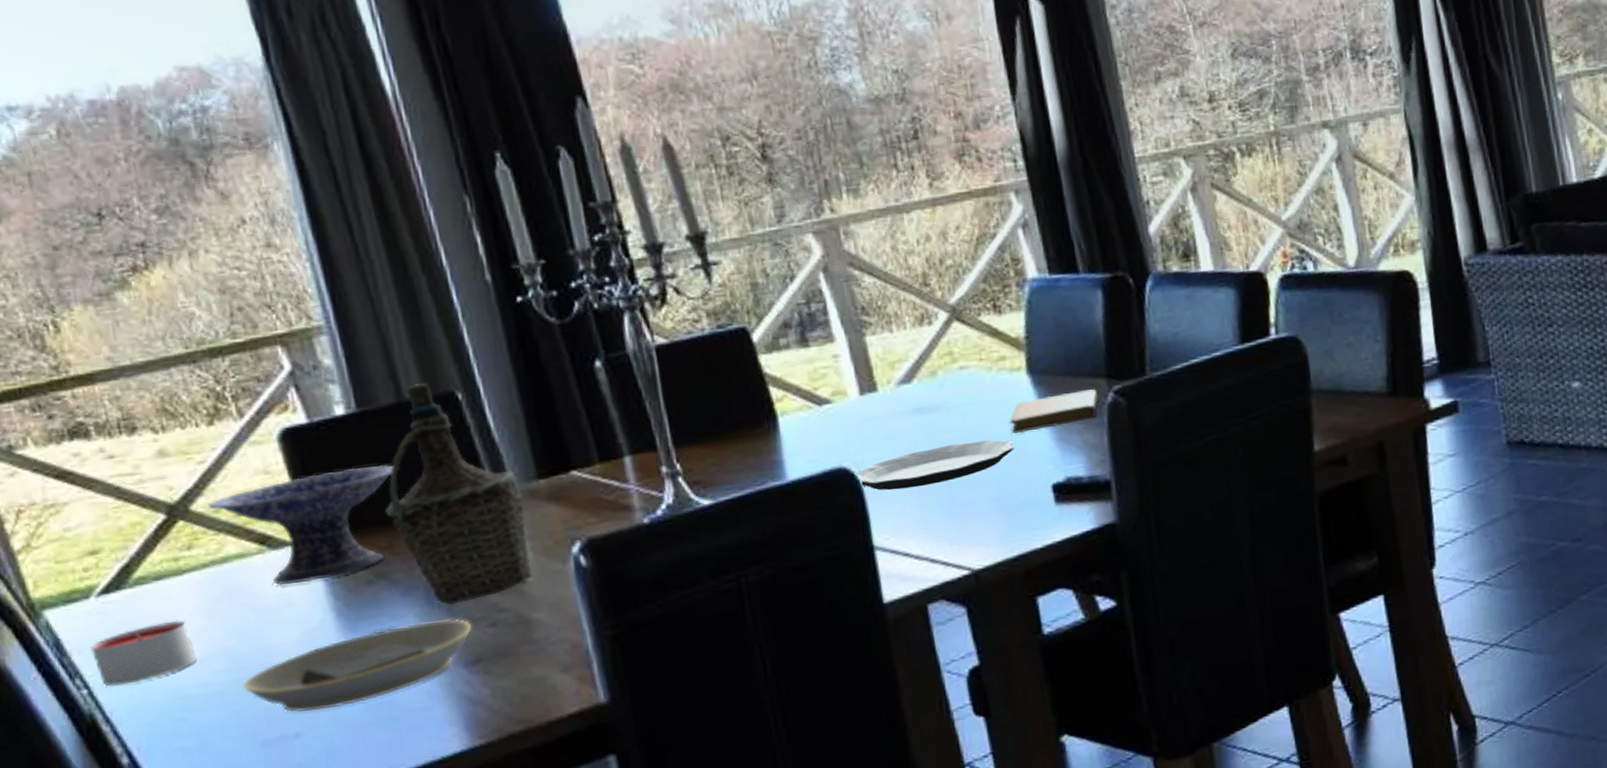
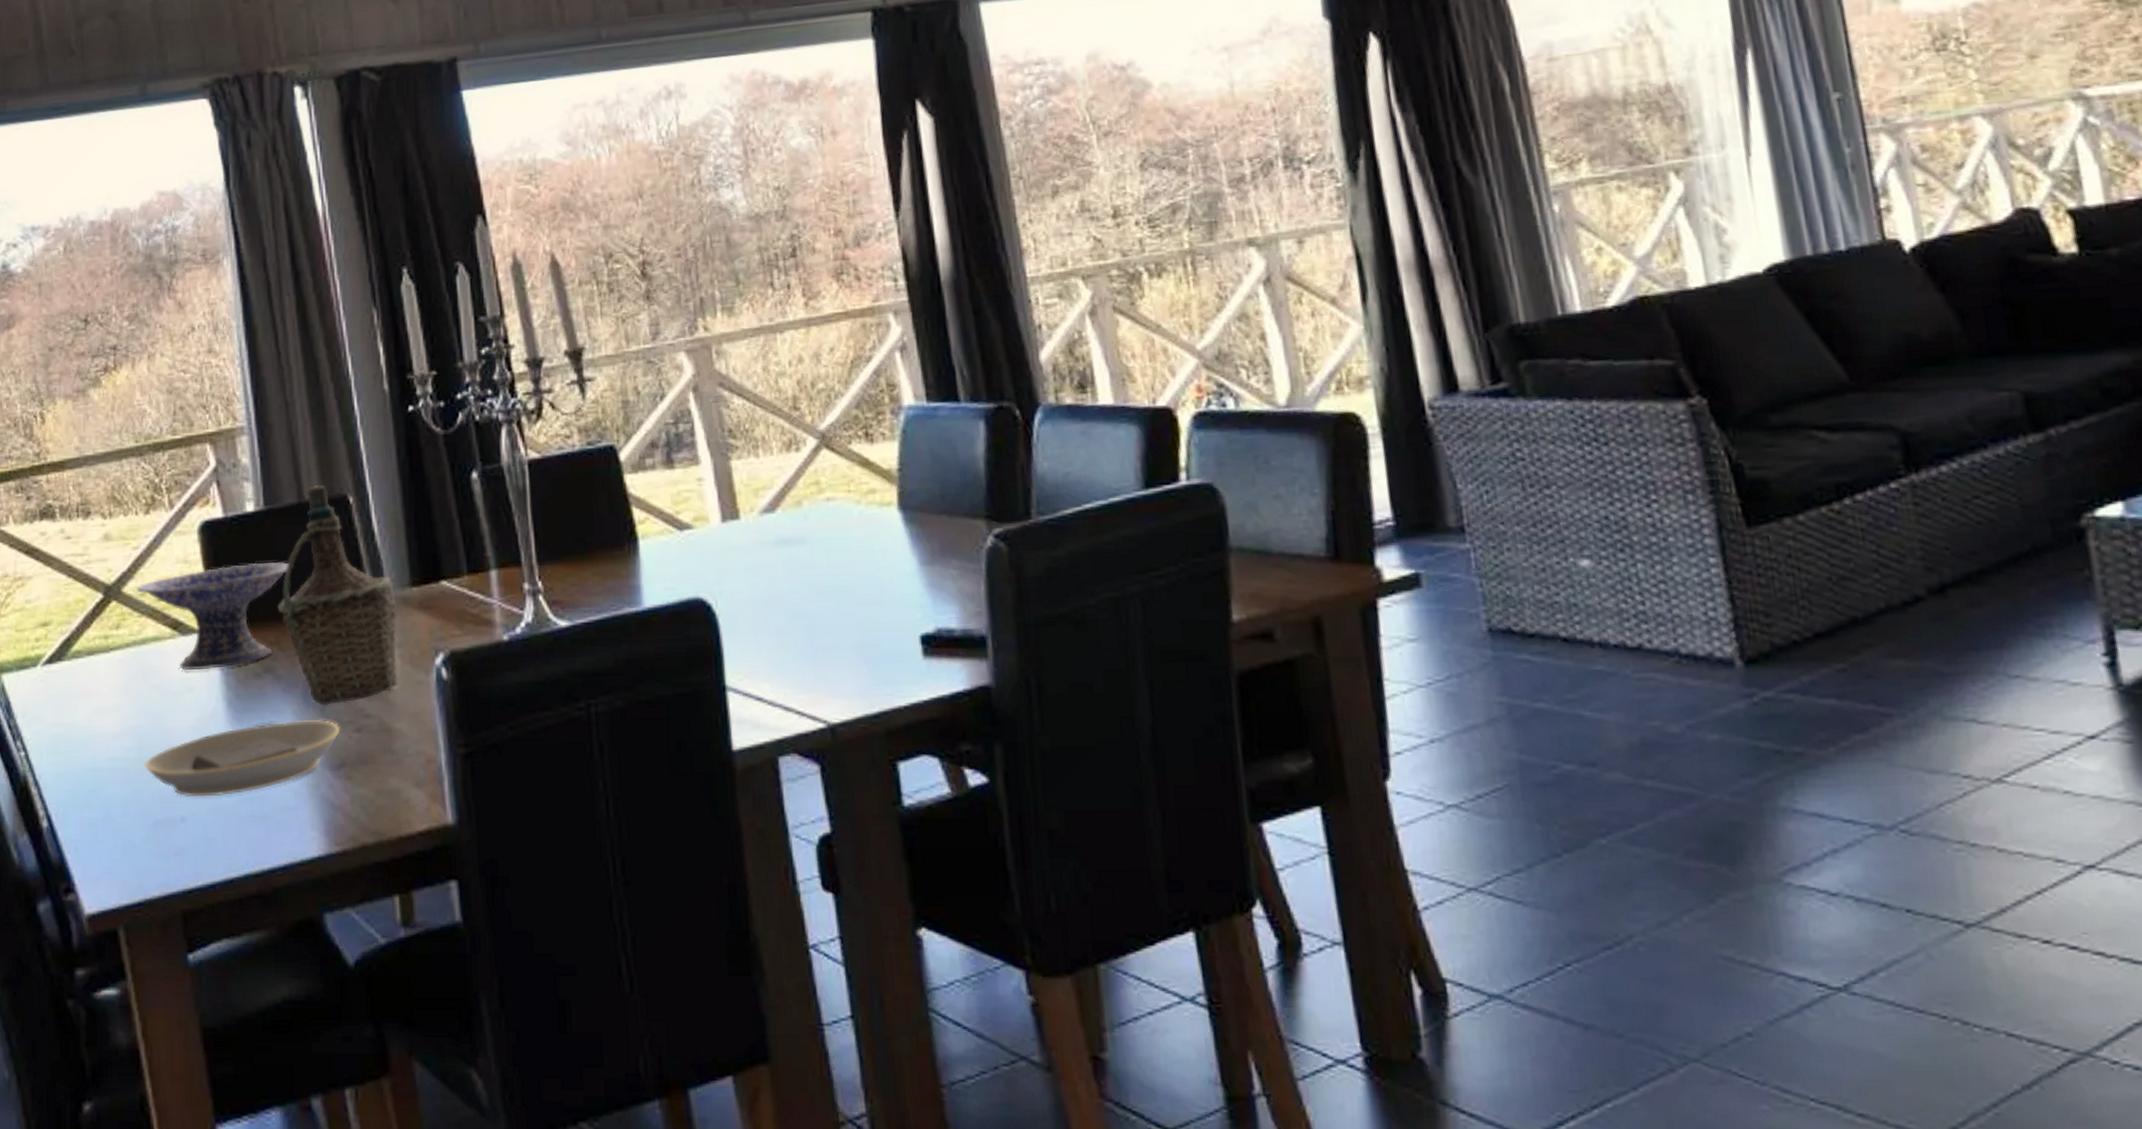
candle: present [91,620,197,687] -> none [32,695,111,751]
plate: present [854,440,1015,491] -> none [711,580,881,627]
notebook: present [1010,389,1099,434] -> none [877,531,977,575]

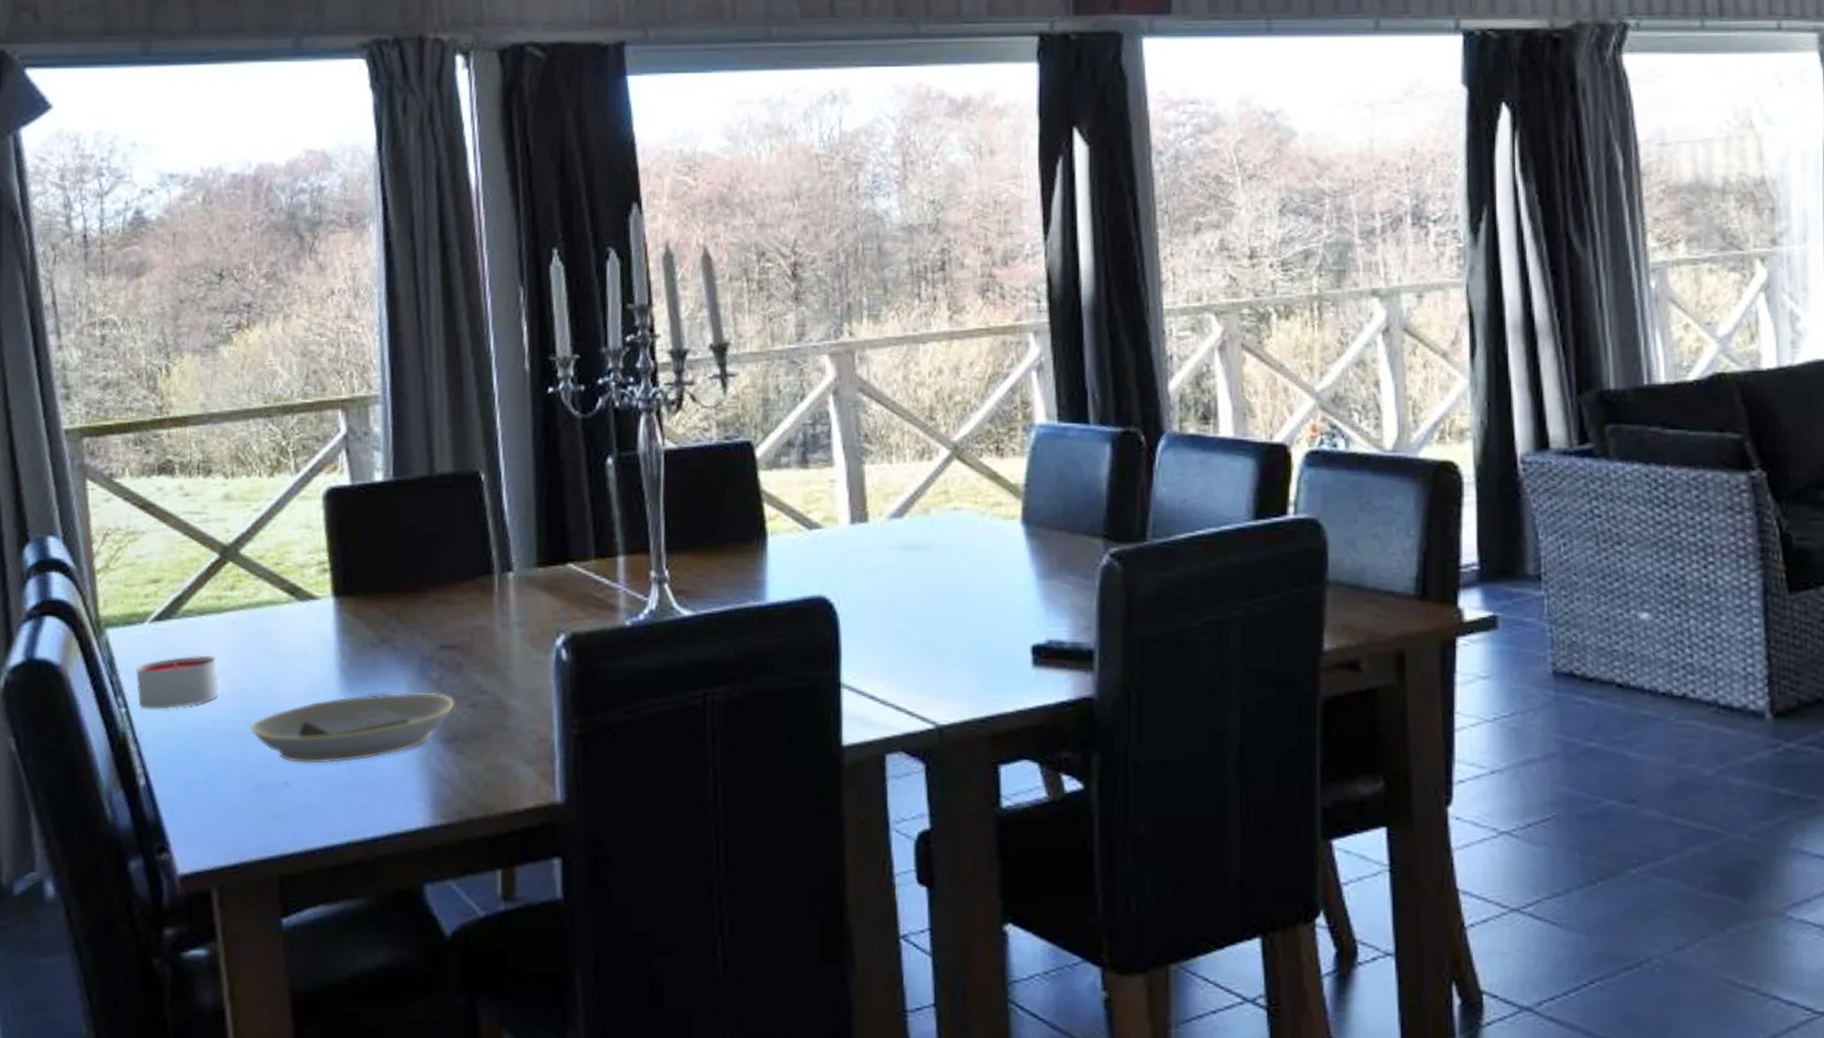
candle: none [32,695,111,751] -> present [136,655,219,710]
decorative bowl: present [136,562,294,671] -> none [254,533,420,637]
bottle: present [277,484,398,705] -> none [399,459,521,679]

